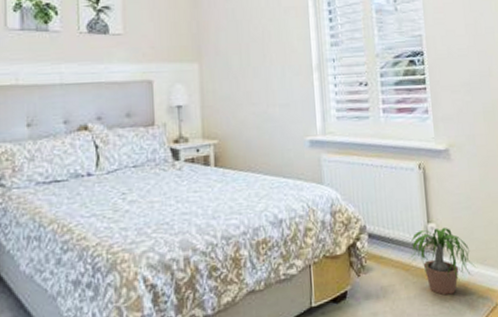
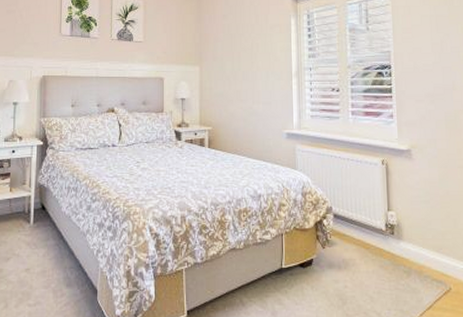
potted plant: present [409,227,476,296] -> none [369,216,431,274]

